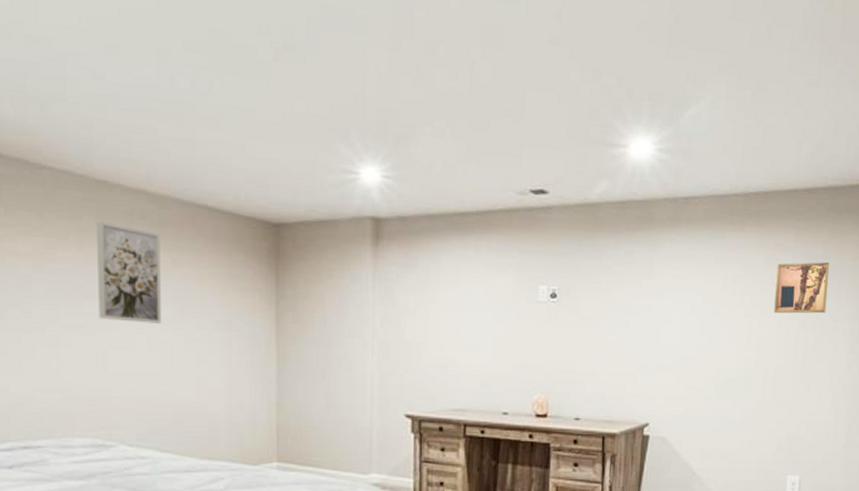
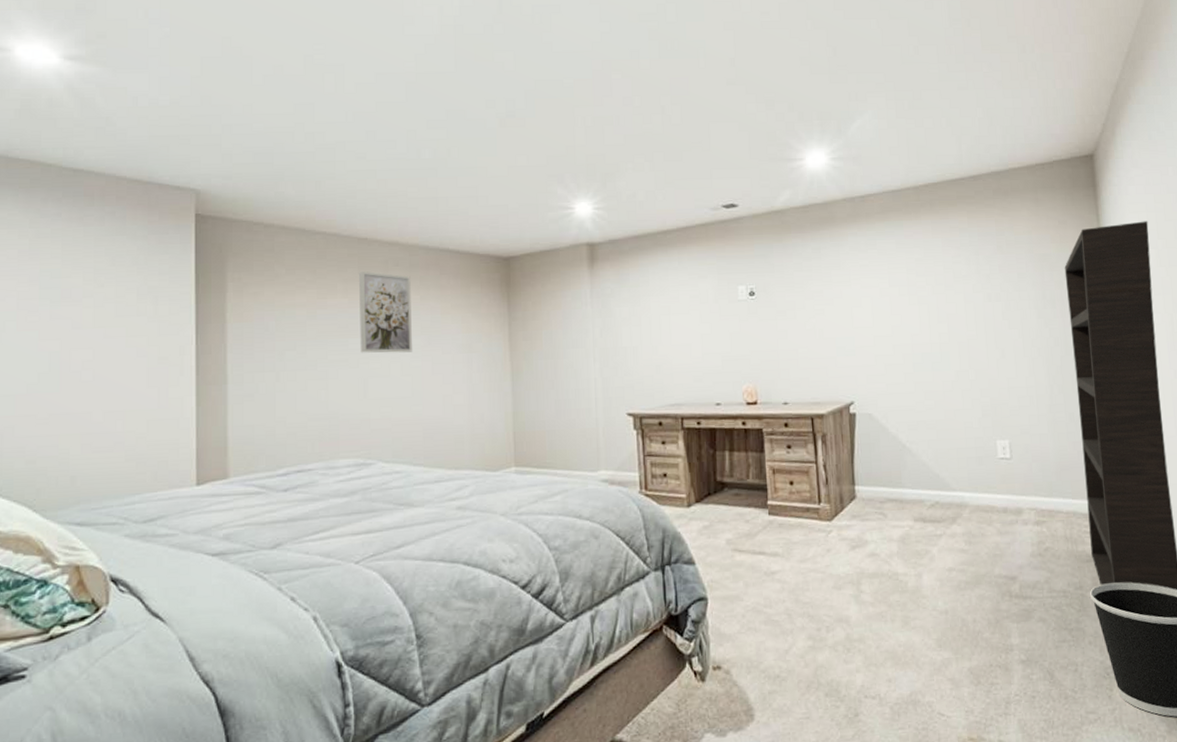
wall art: present [774,262,830,314] -> none [955,238,1009,289]

